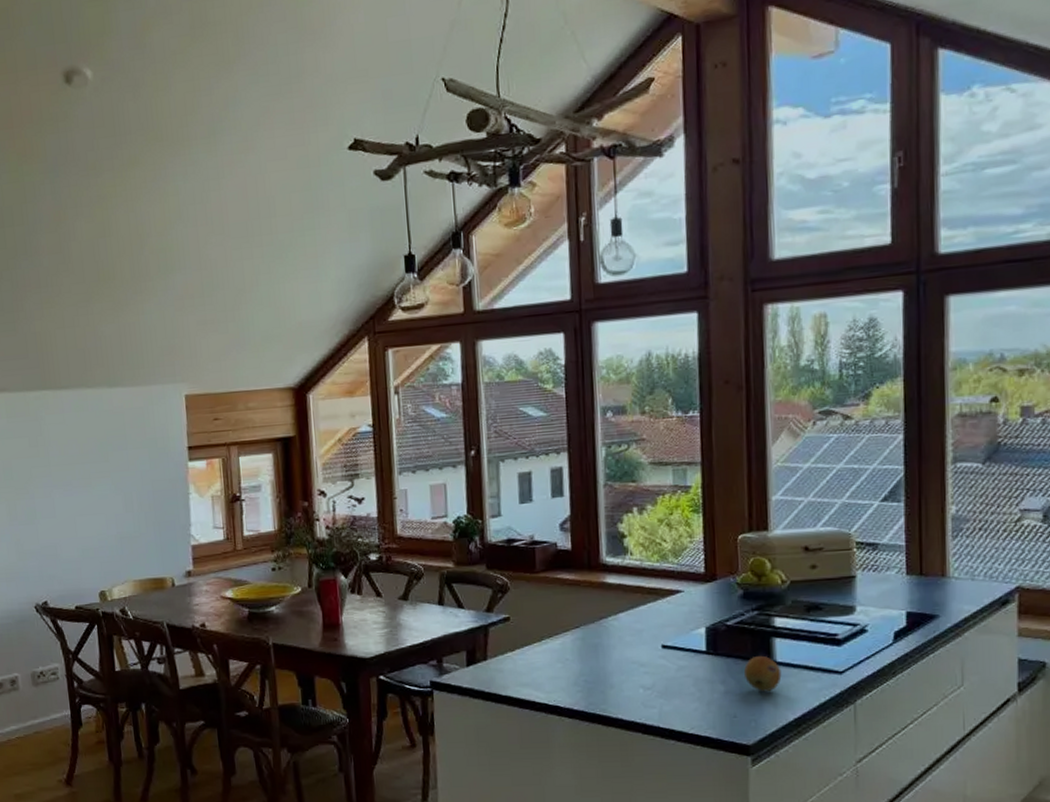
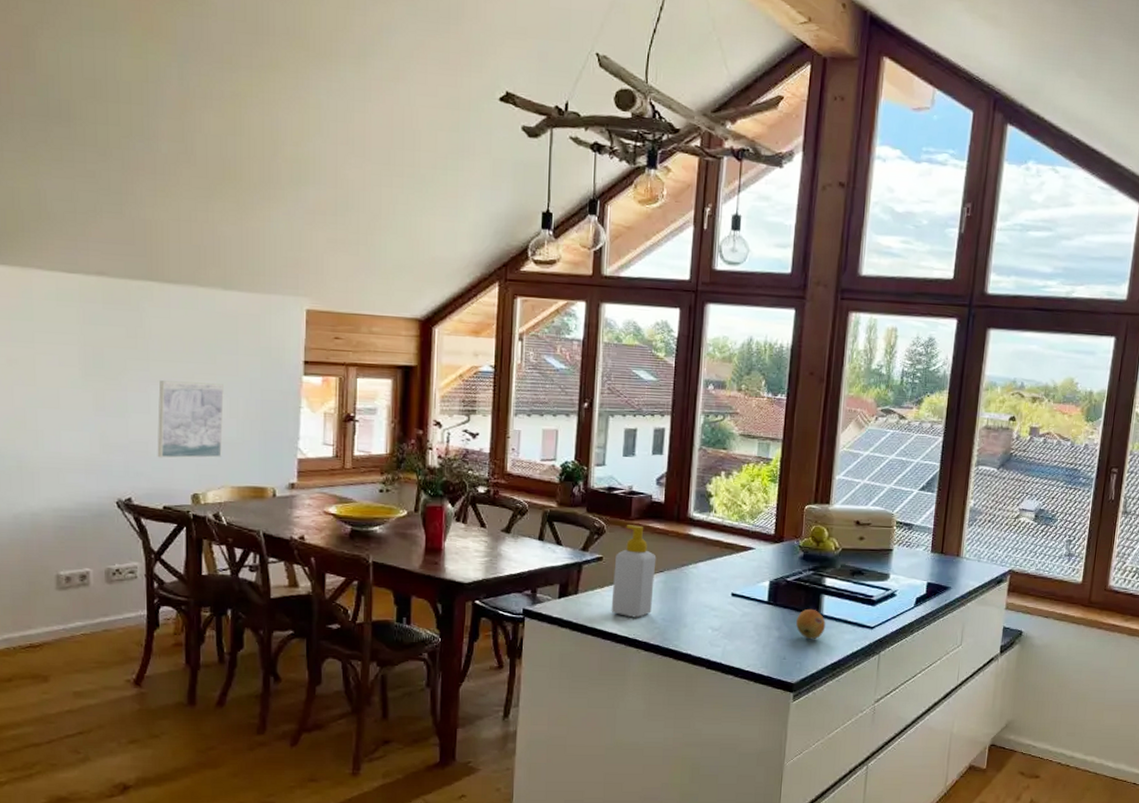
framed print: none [61,480,122,560] -> present [157,380,224,459]
soap bottle: none [523,578,571,682] -> present [611,525,657,618]

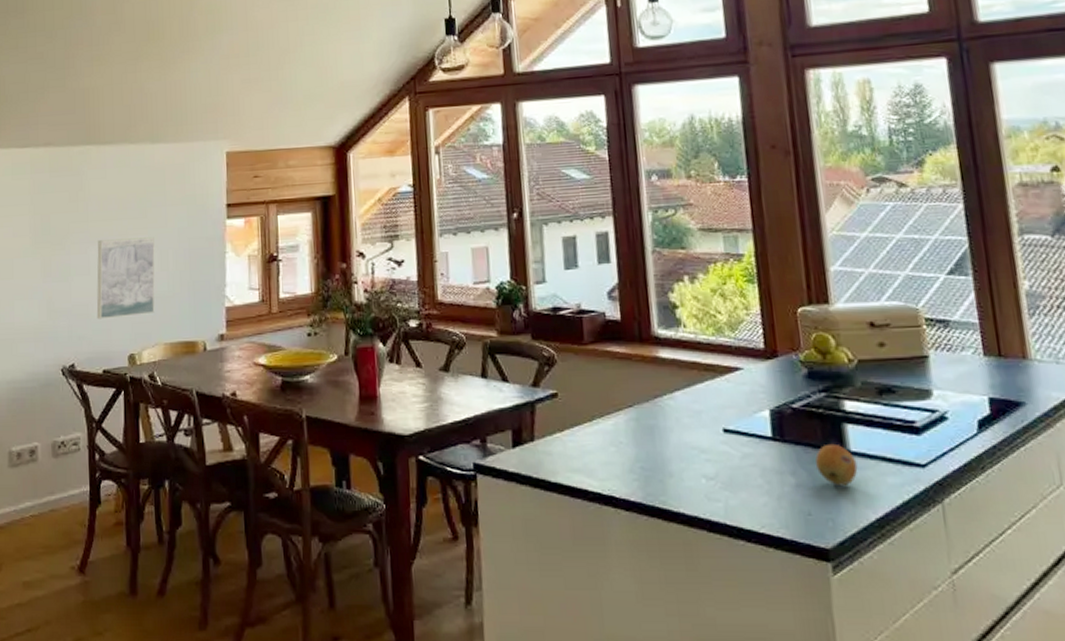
soap bottle: present [611,525,657,618] -> none [572,350,626,468]

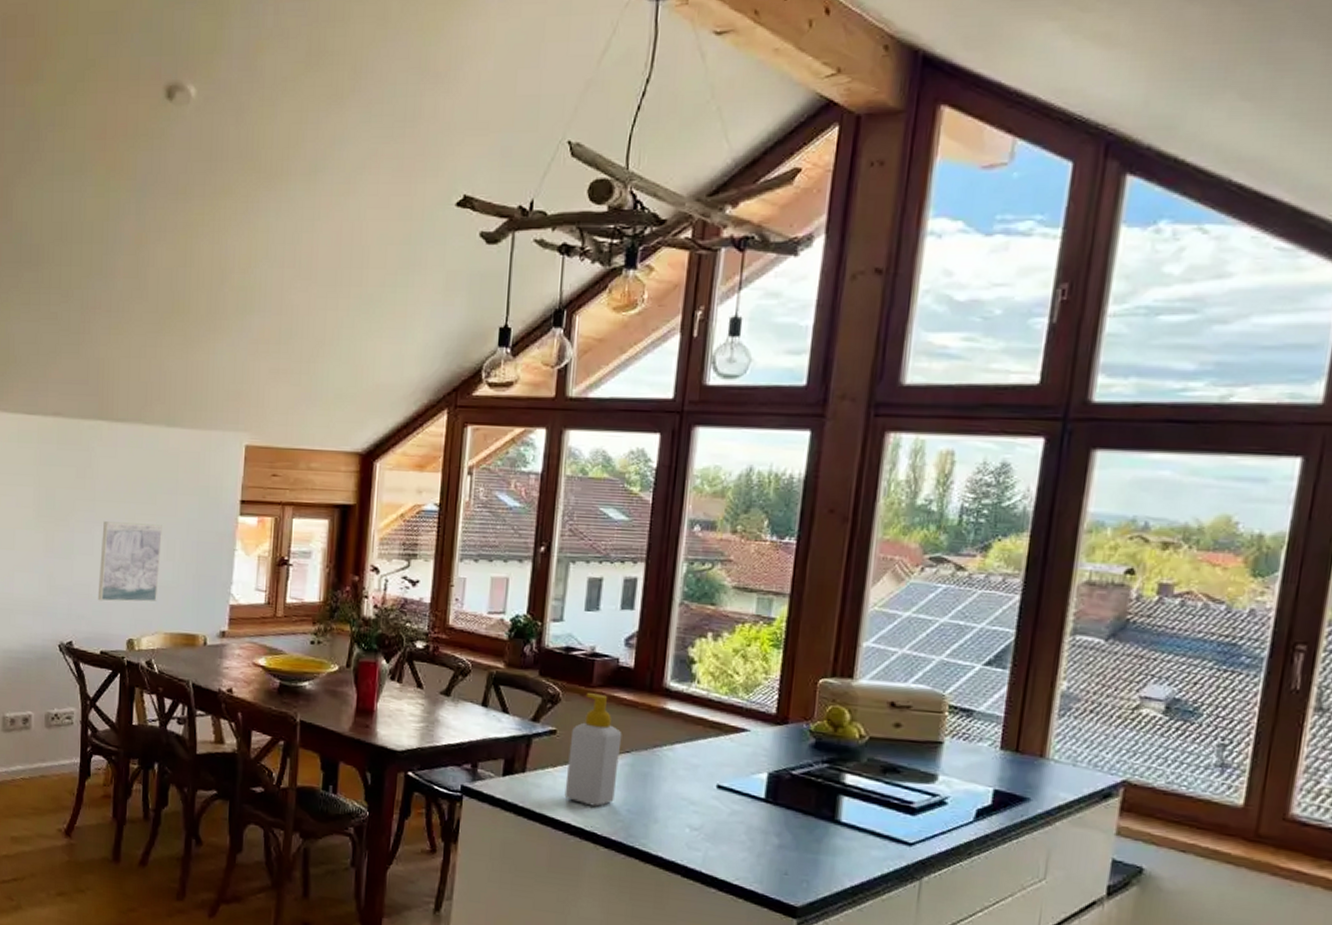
soap bottle: none [572,350,626,468] -> present [564,693,622,807]
fruit: present [815,443,858,487] -> none [803,812,845,853]

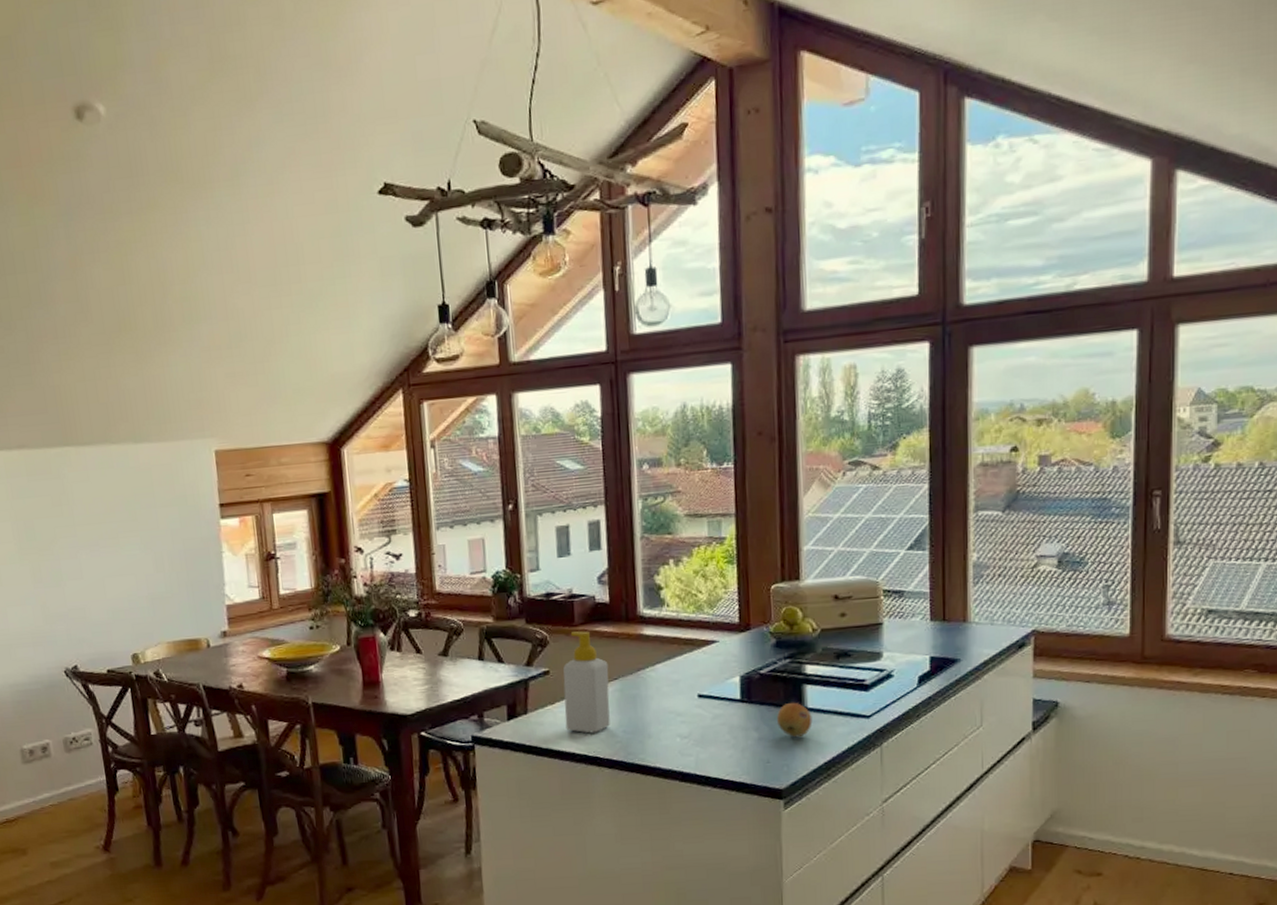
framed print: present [97,521,162,603] -> none [87,539,154,622]
fruit: none [803,812,845,853] -> present [777,702,813,738]

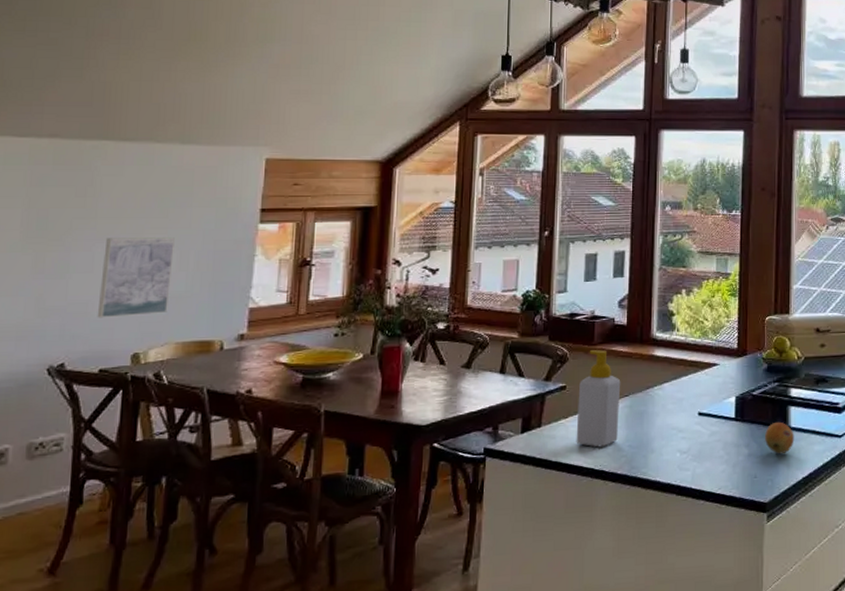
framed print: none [87,539,154,622] -> present [97,237,175,318]

